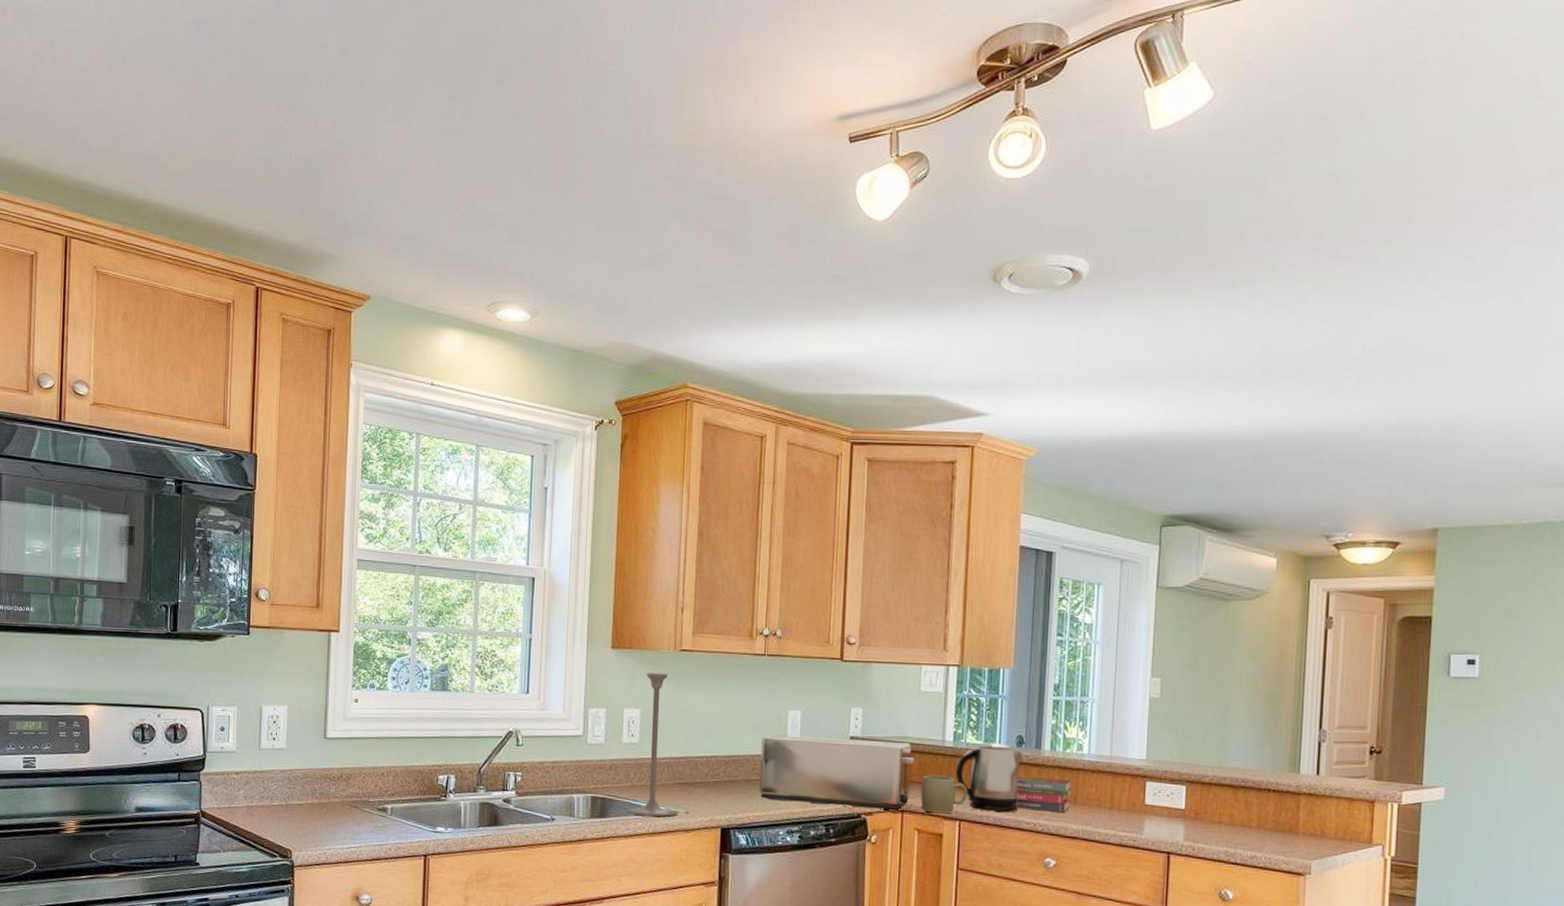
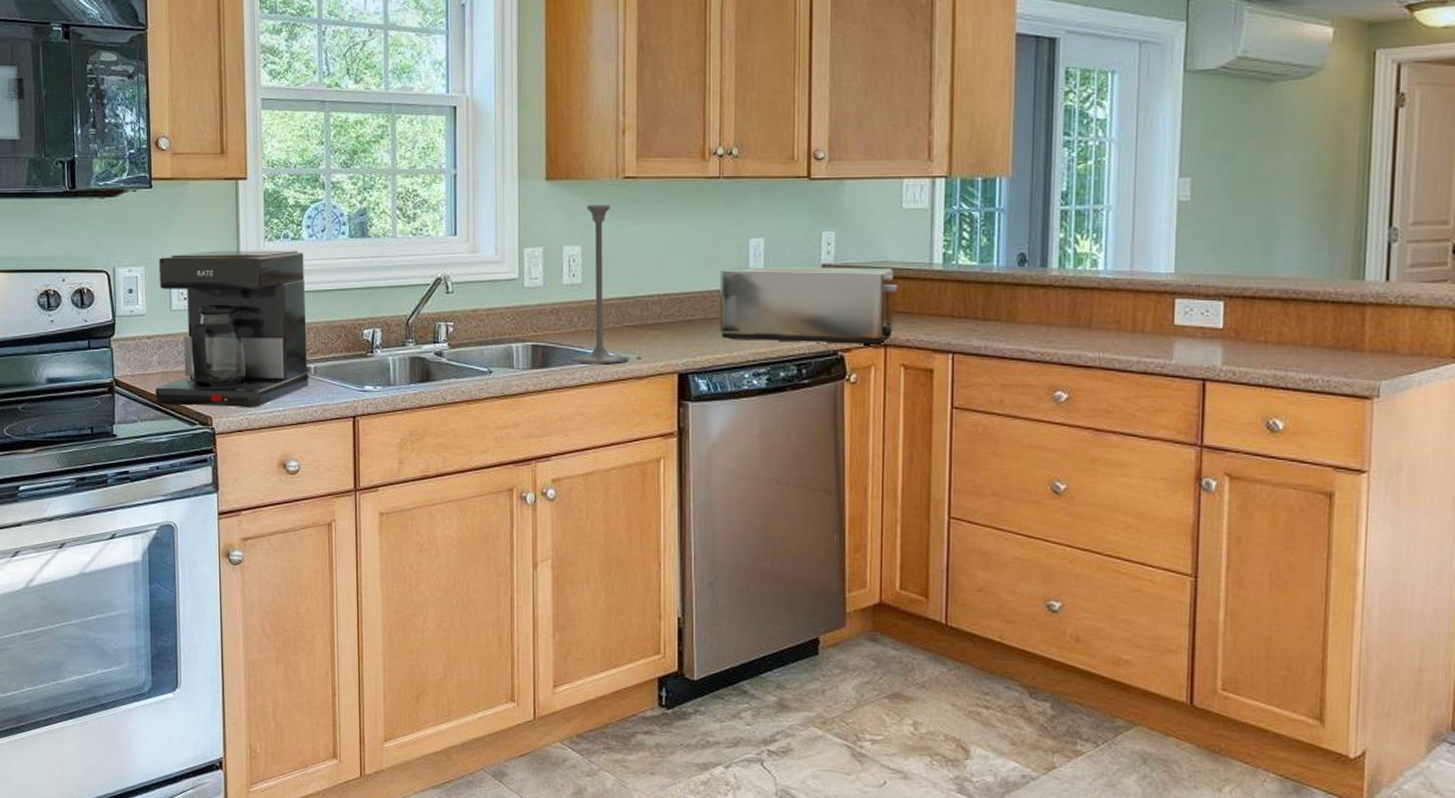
coffee maker: none [239,695,388,844] -> present [155,250,309,408]
mug: present [921,774,968,814] -> none [906,303,961,346]
kettle: present [956,743,1023,813] -> none [947,264,1026,342]
books: present [1016,775,1073,812] -> none [1019,299,1086,338]

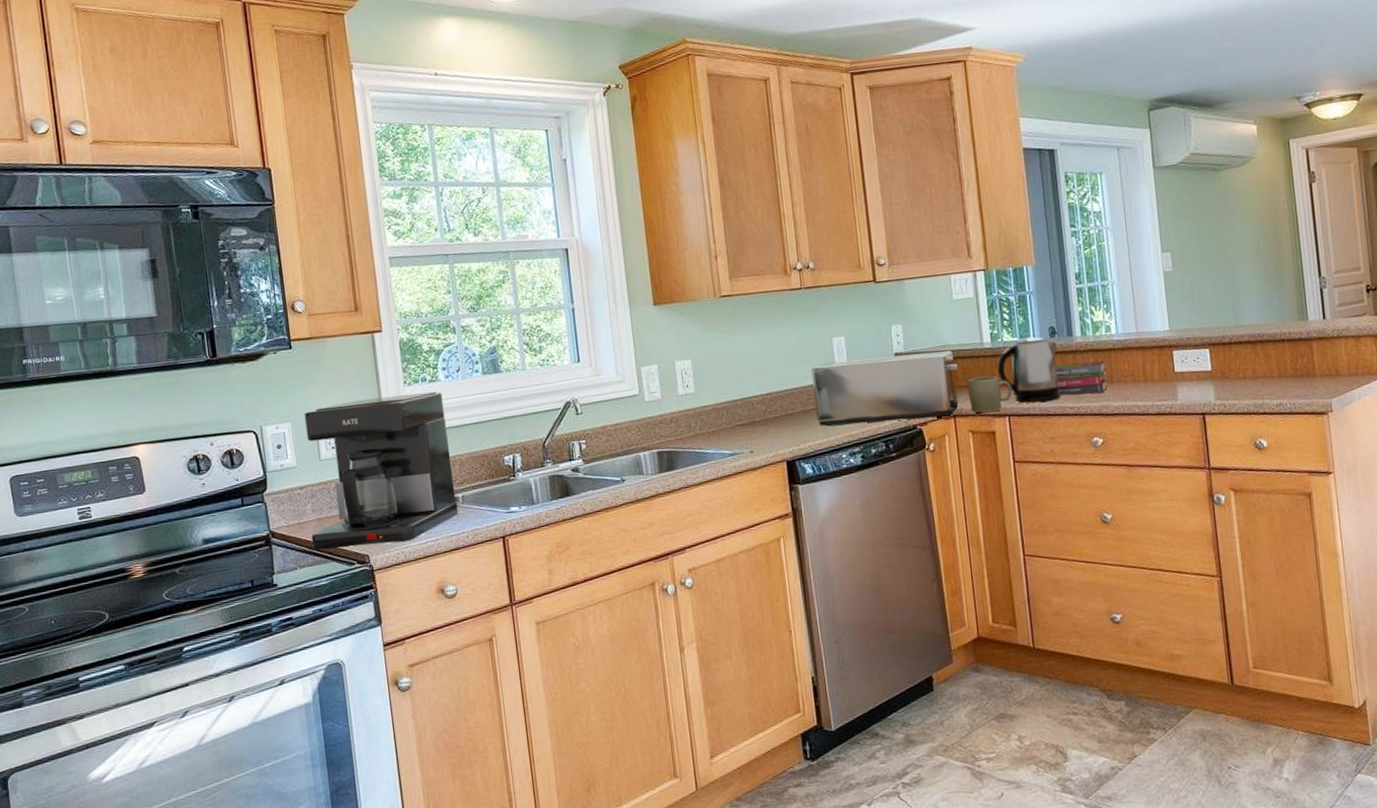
candlestick: present [570,204,630,365] -> none [691,321,744,463]
mug: none [906,303,961,346] -> present [968,376,1012,413]
kettle: none [947,264,1026,342] -> present [997,337,1061,404]
books: none [1019,299,1086,338] -> present [1055,360,1108,396]

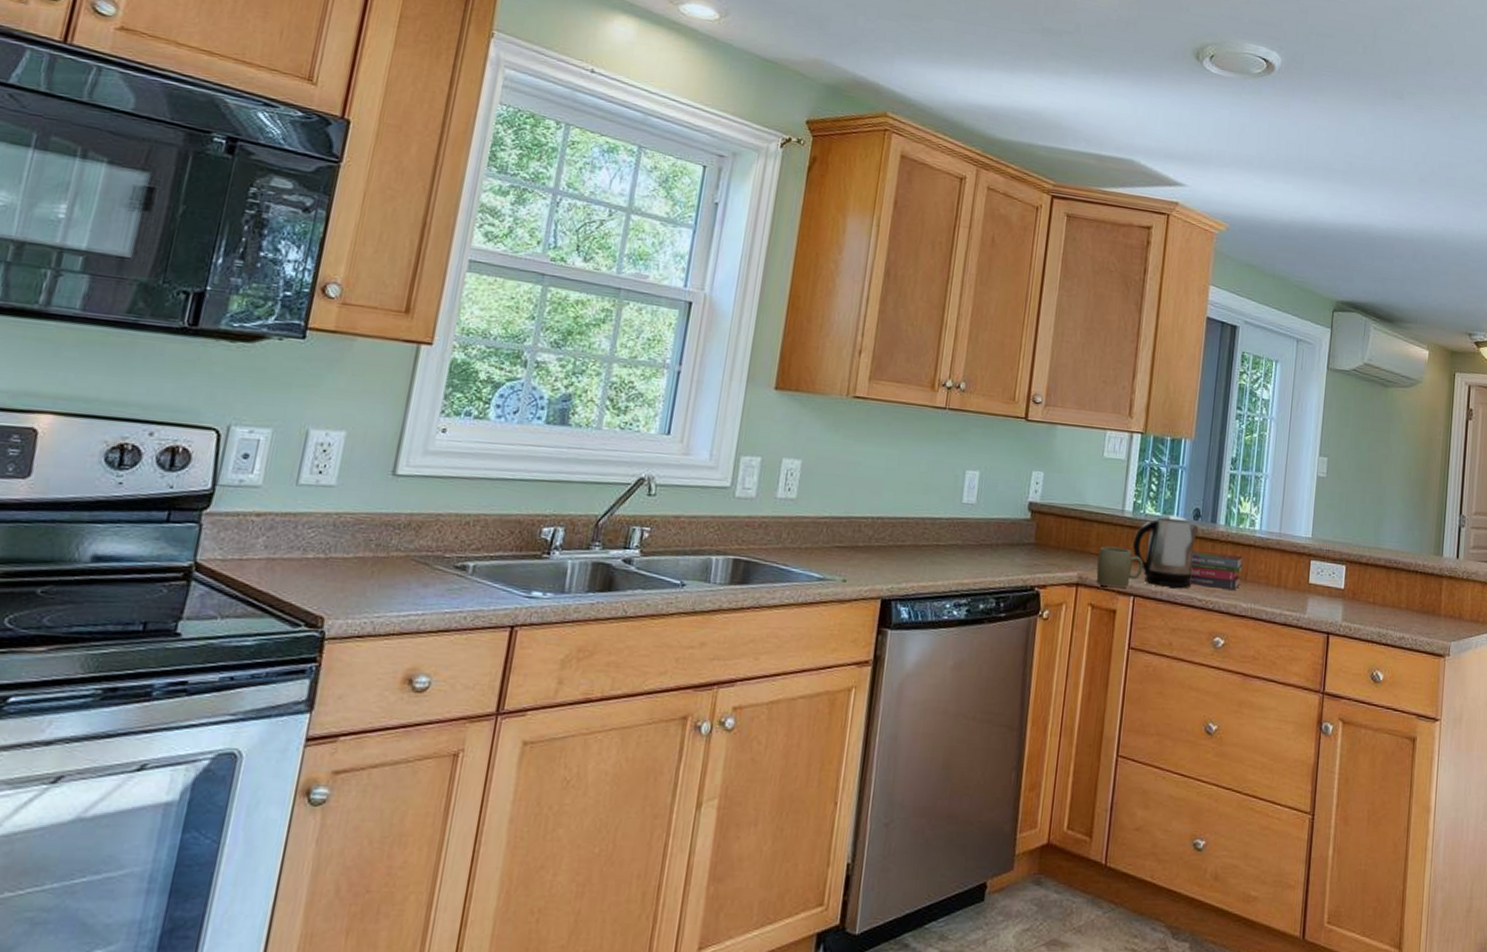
coffee maker: present [304,391,459,550] -> none [249,419,487,610]
toaster: present [811,351,959,427] -> none [927,496,1093,584]

